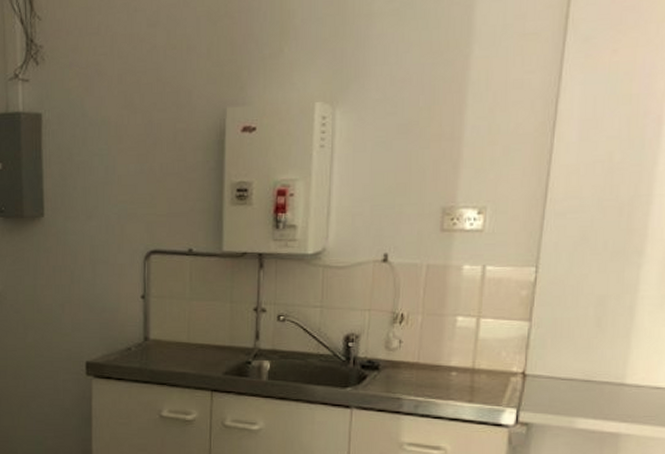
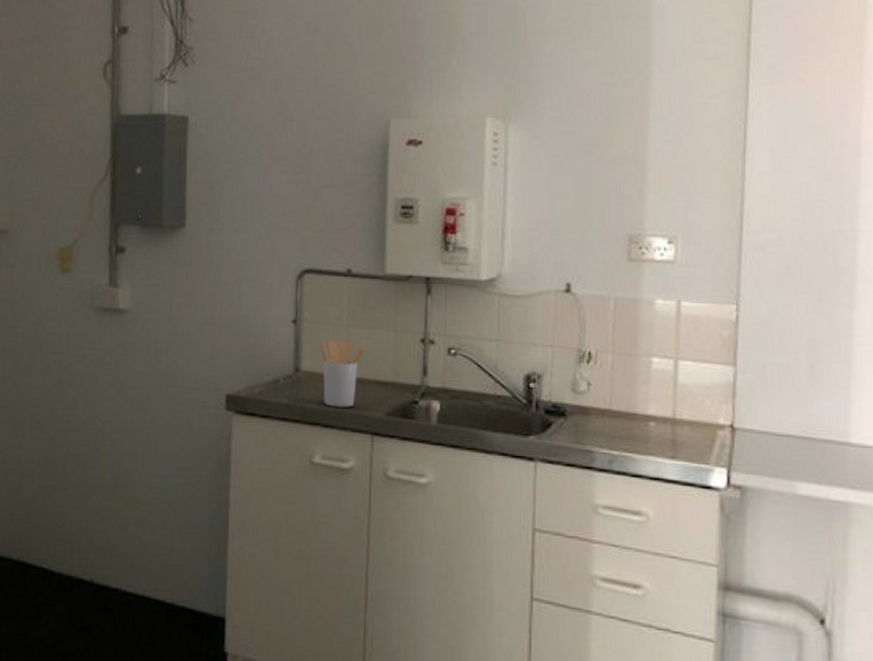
utensil holder: none [166,311,206,369] -> present [321,339,366,408]

